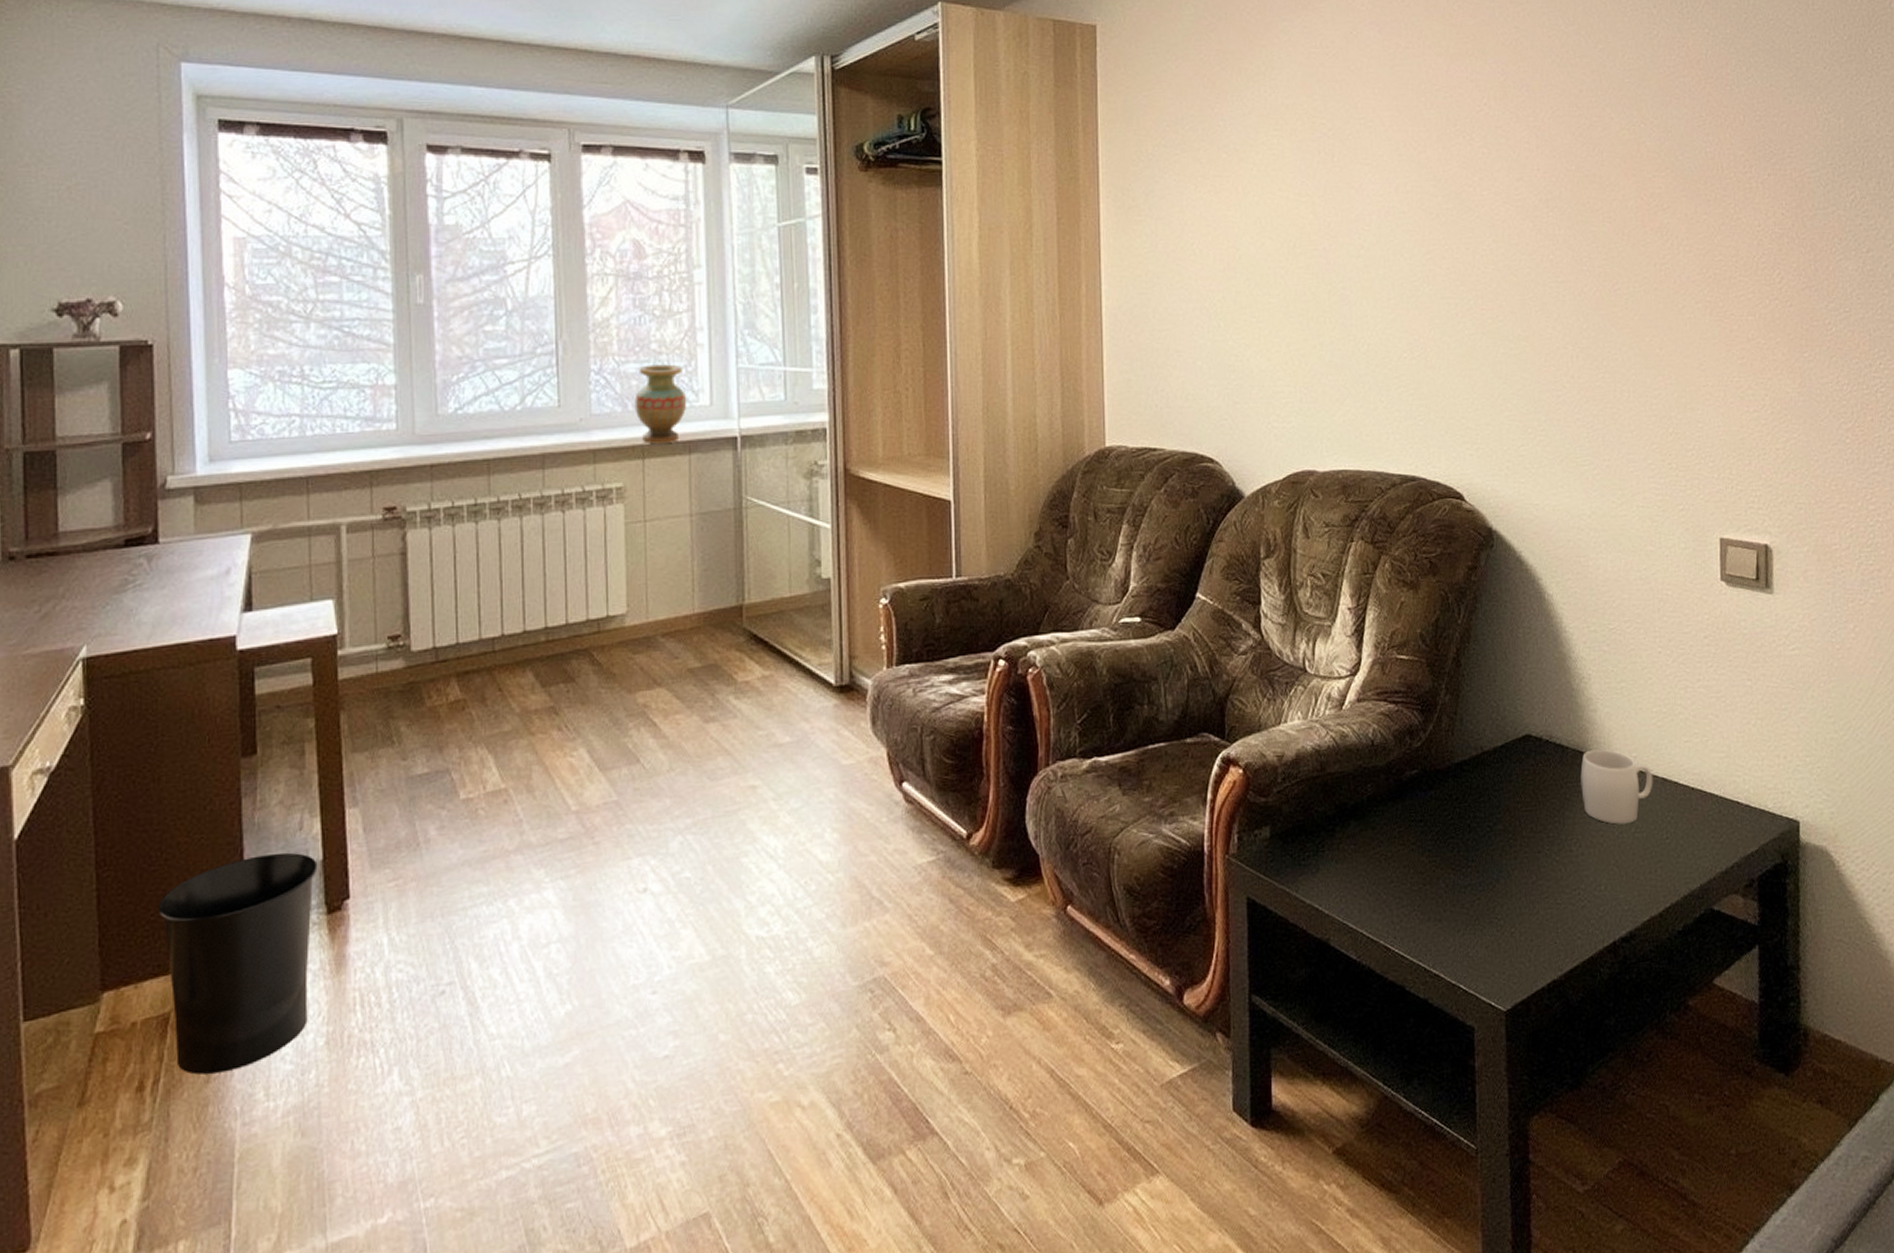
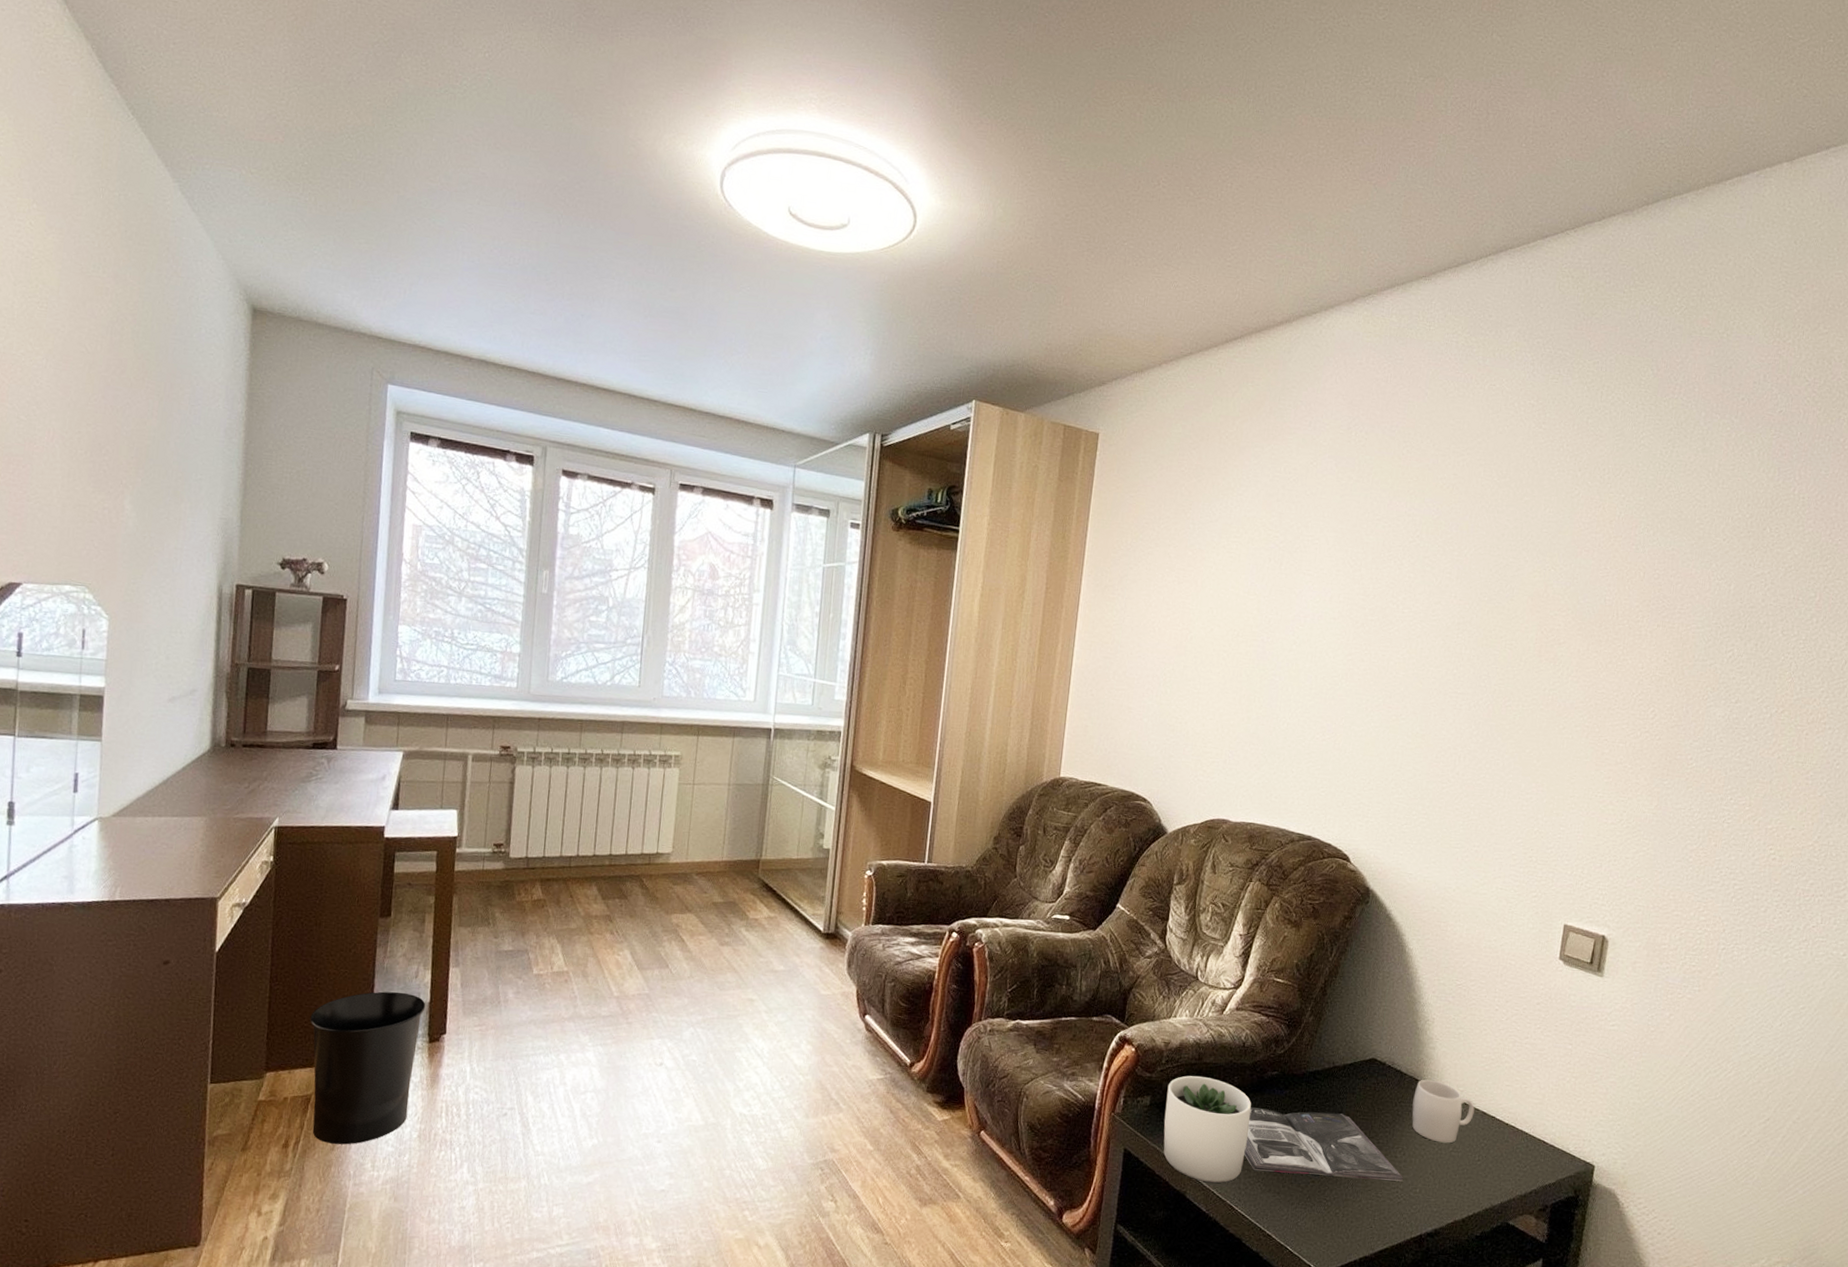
vase: present [634,364,687,443] -> none [696,663,737,726]
planter: none [1288,790,1395,923] -> present [1163,1075,1252,1184]
magazine: none [1392,808,1585,897] -> present [1244,1107,1404,1182]

